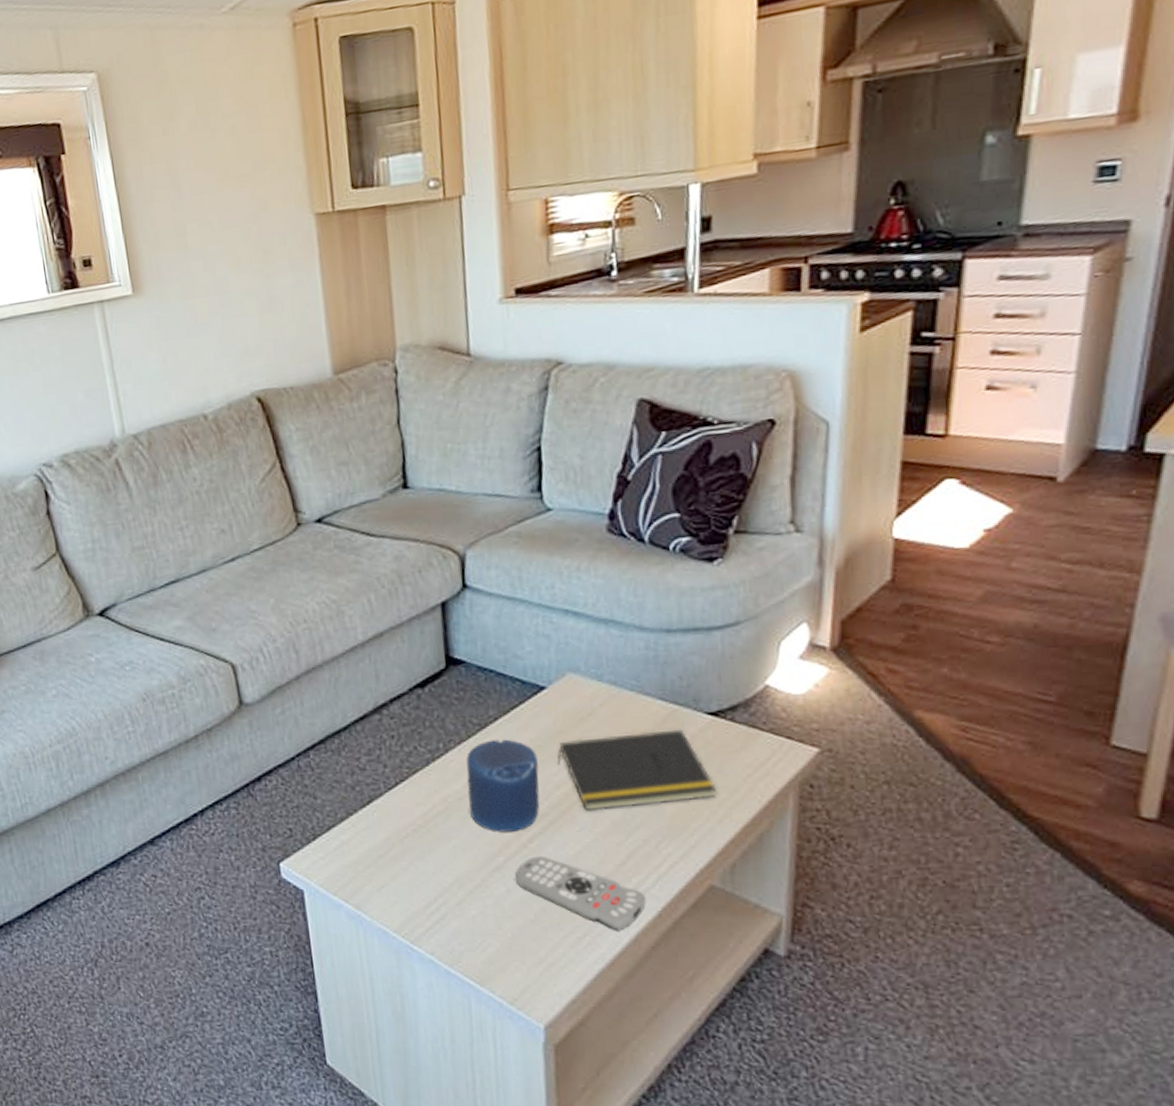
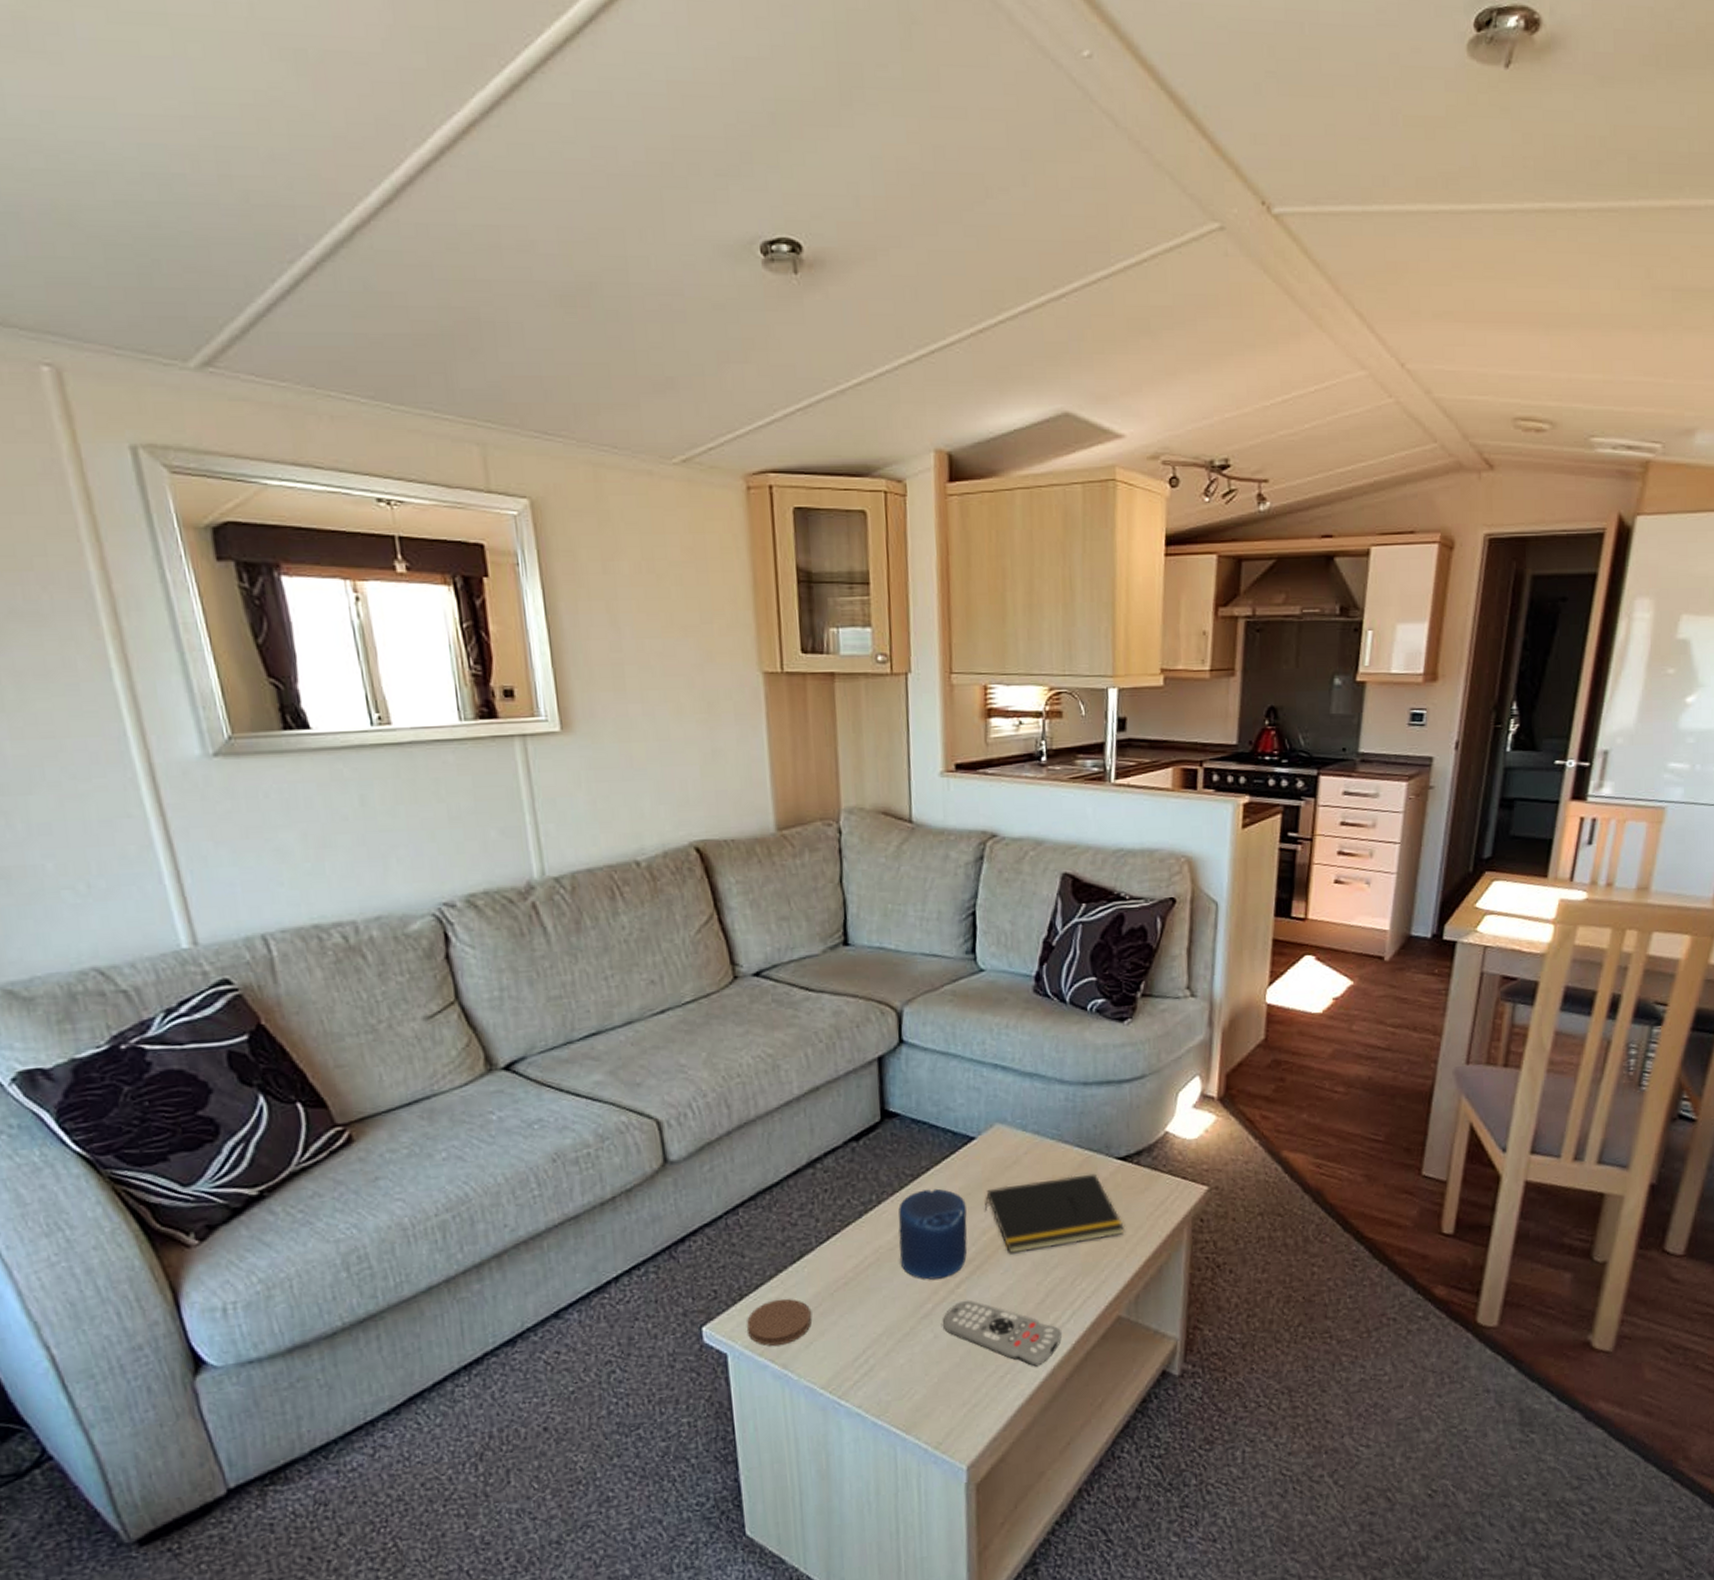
coaster: none [321,841,383,886] -> present [747,1298,812,1346]

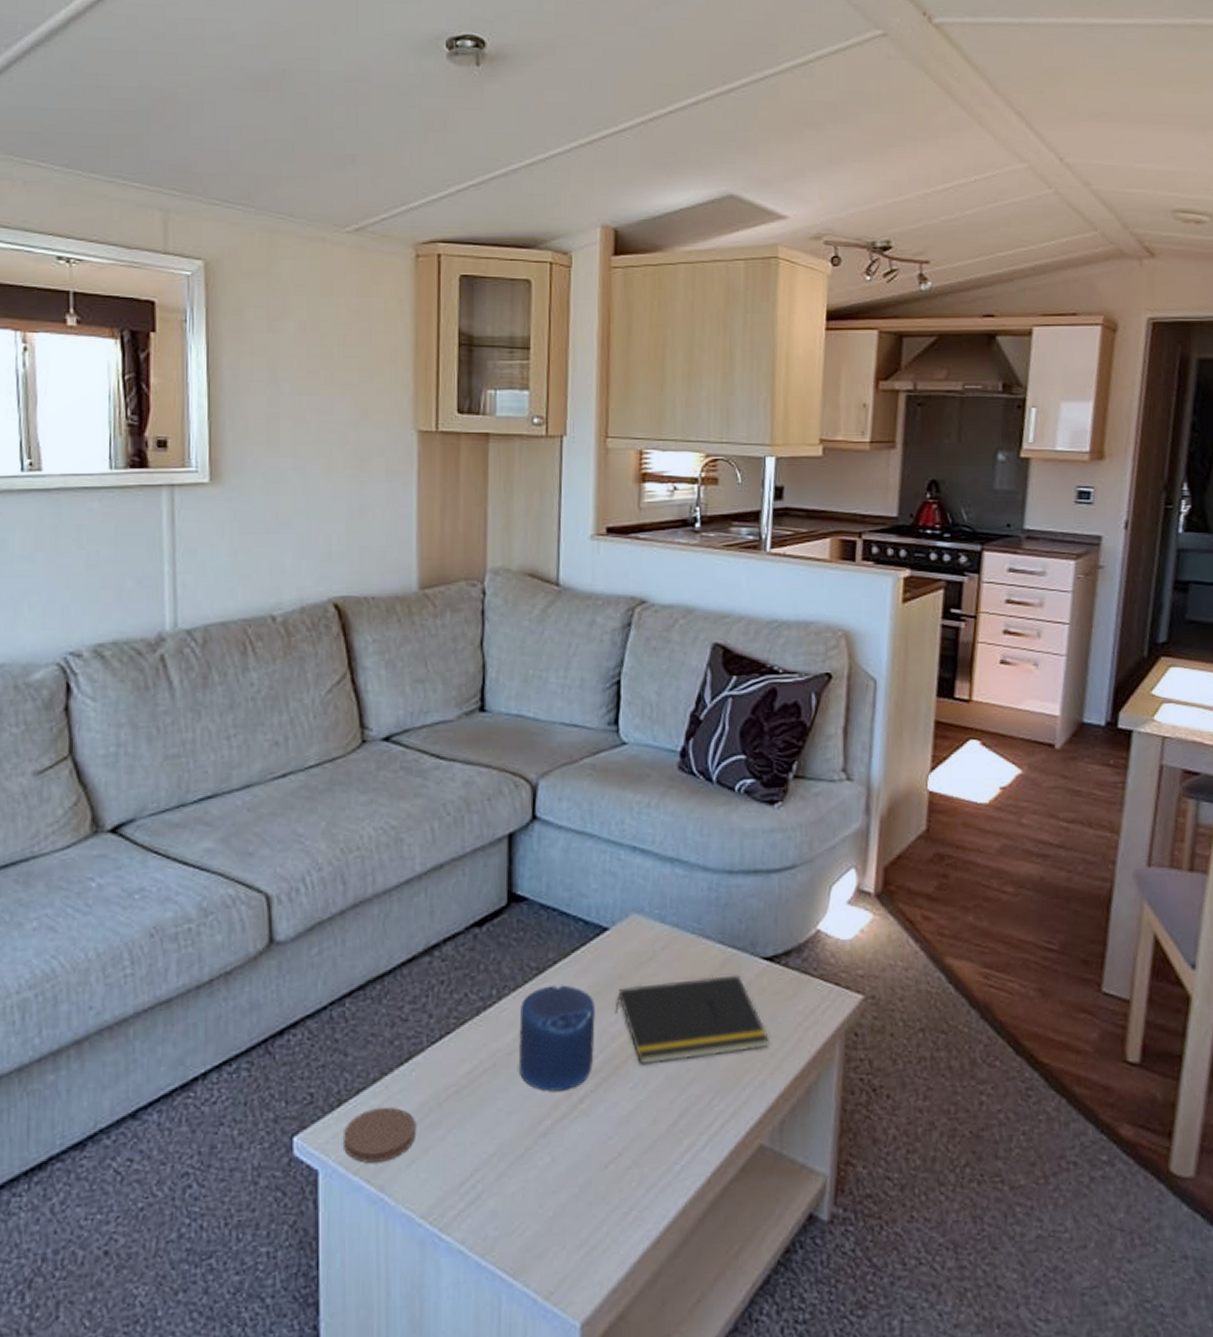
remote control: present [943,1300,1062,1367] -> none [563,1117,695,1203]

